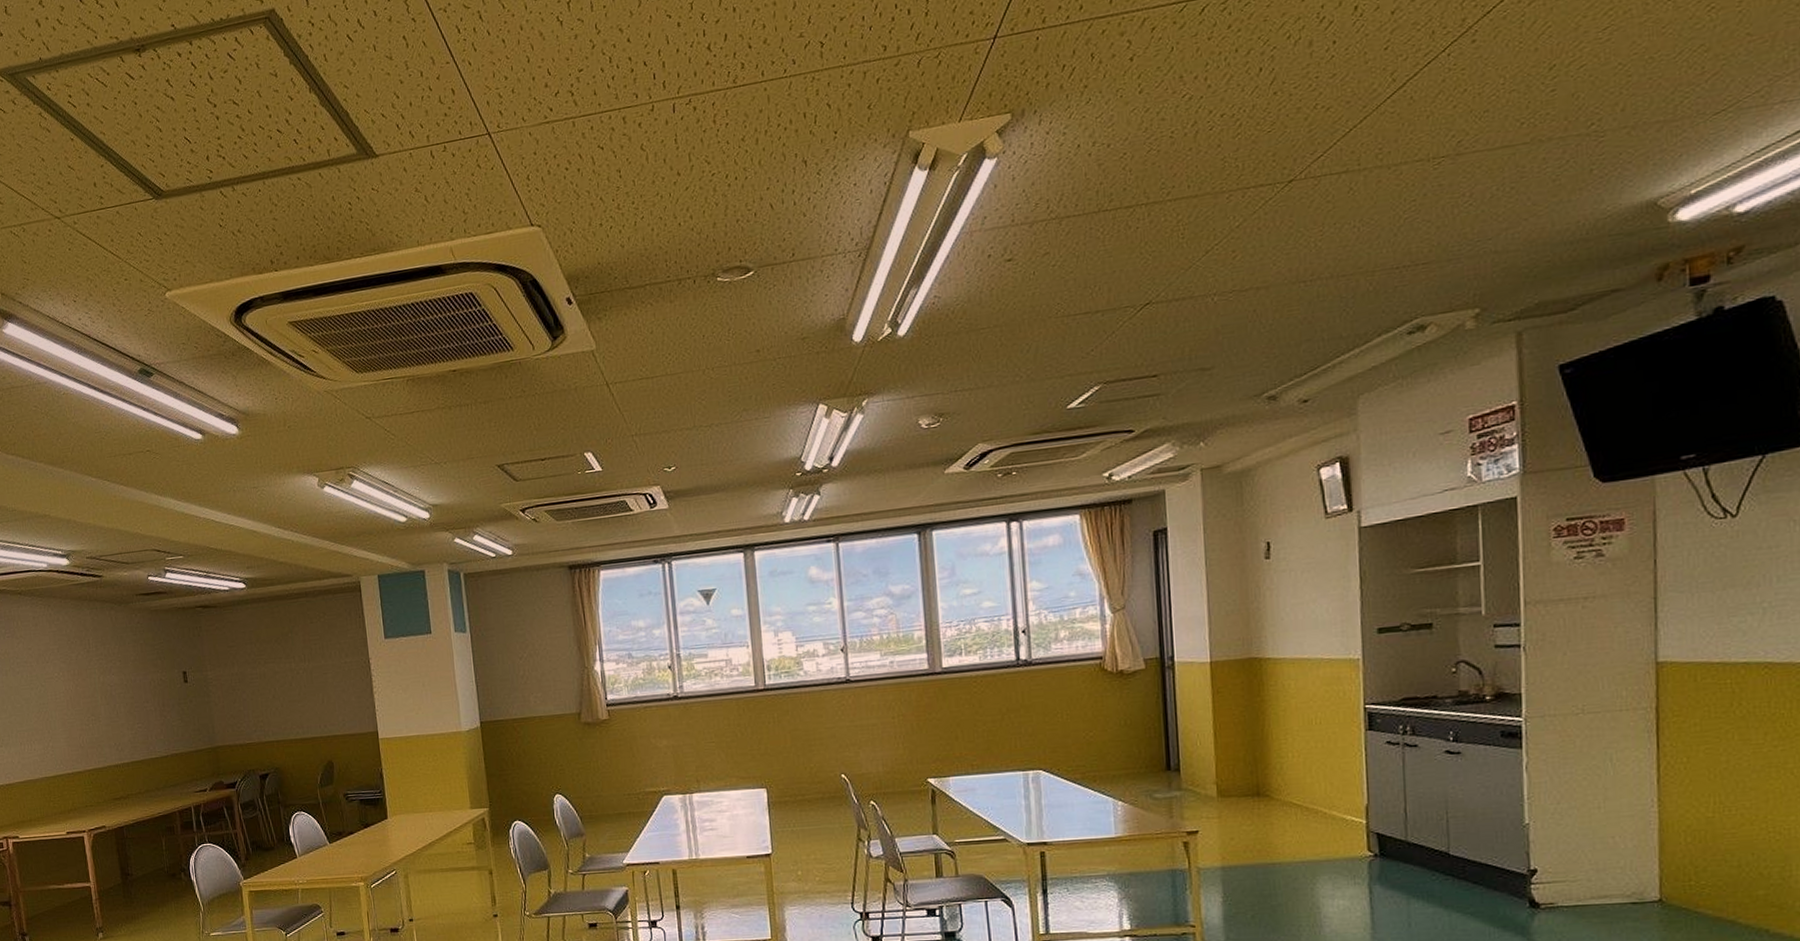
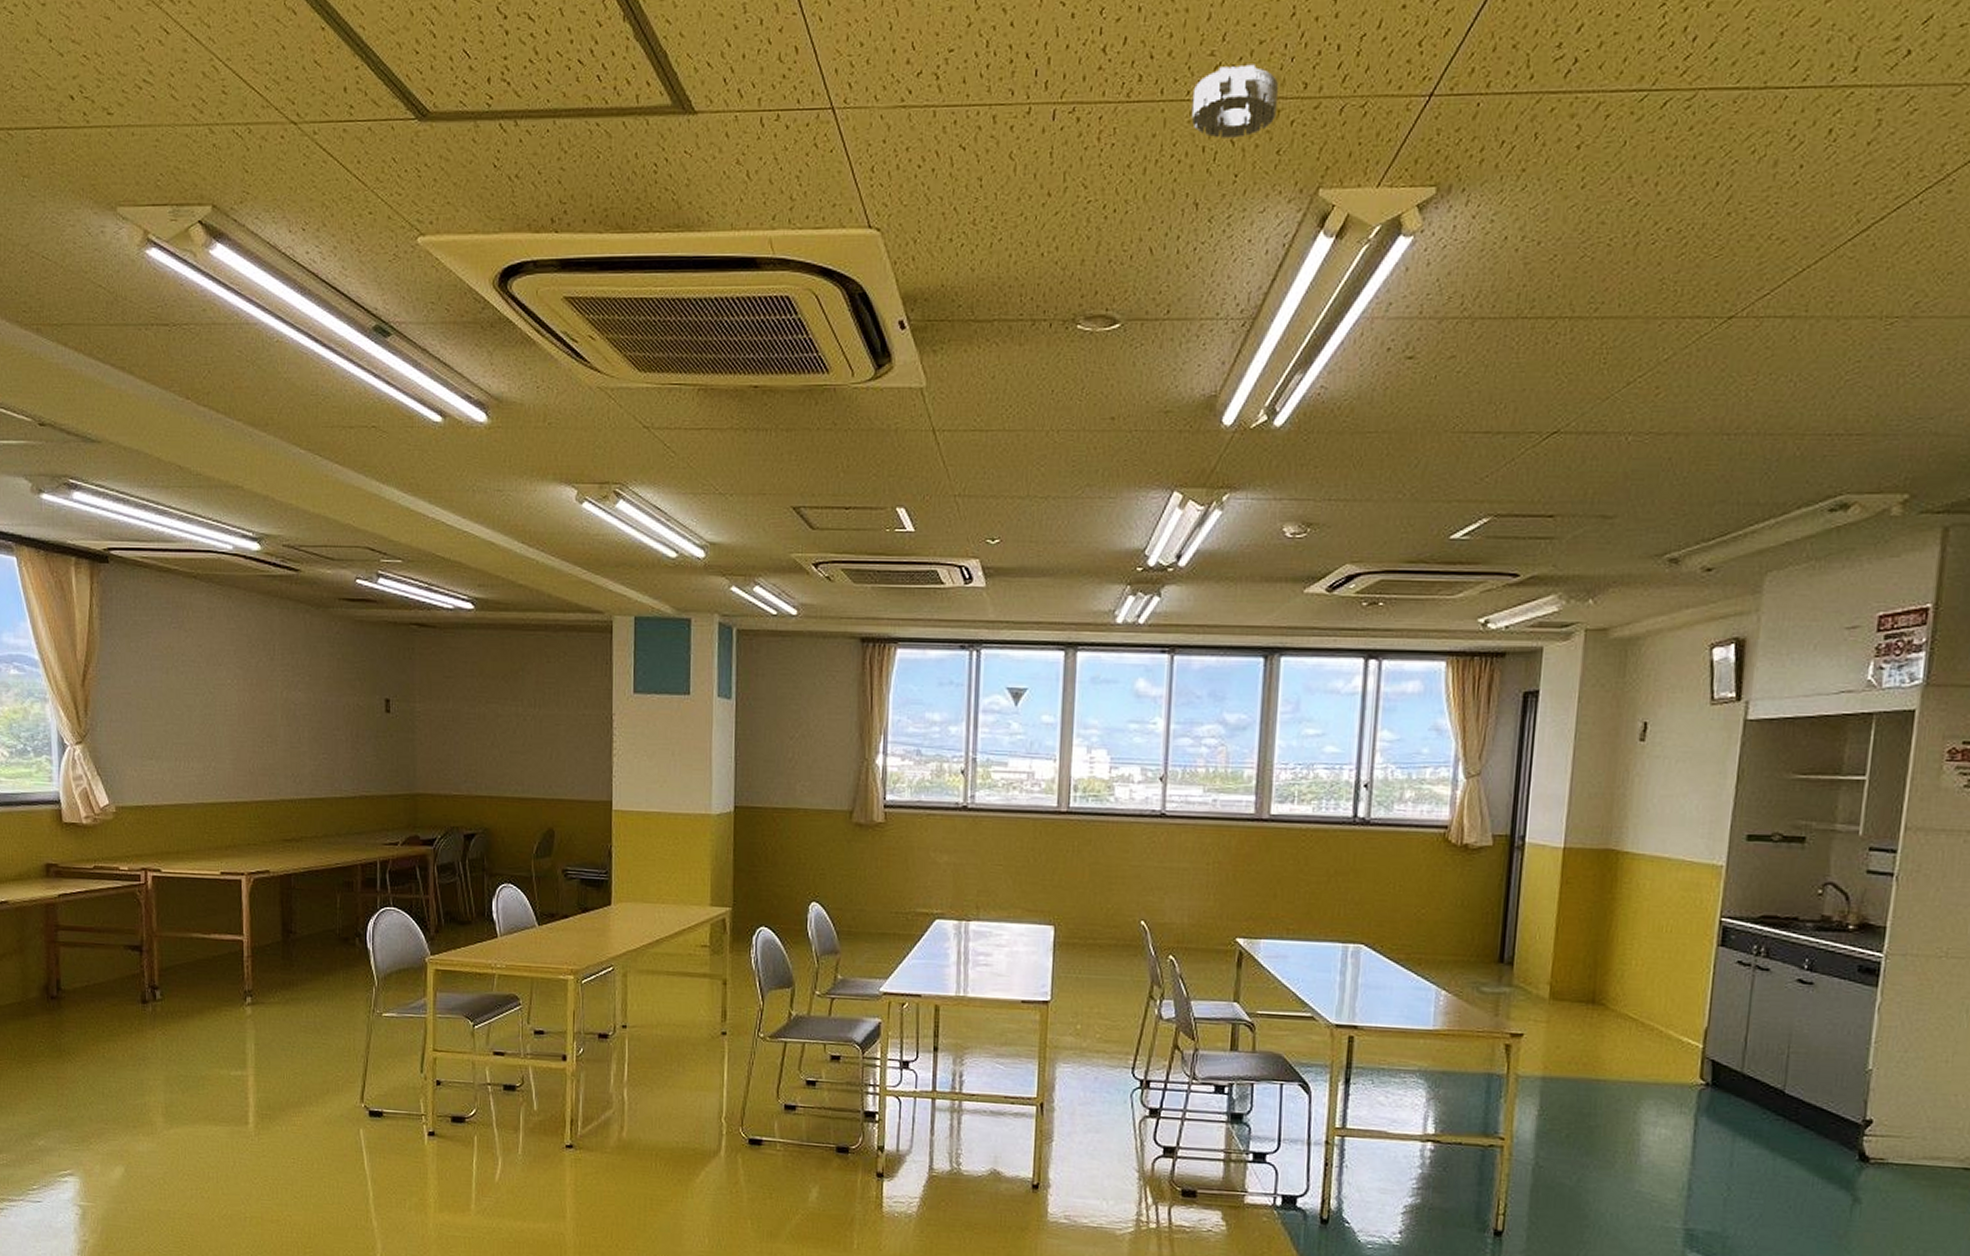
smoke detector: none [790,37,863,105] -> present [1191,64,1278,138]

